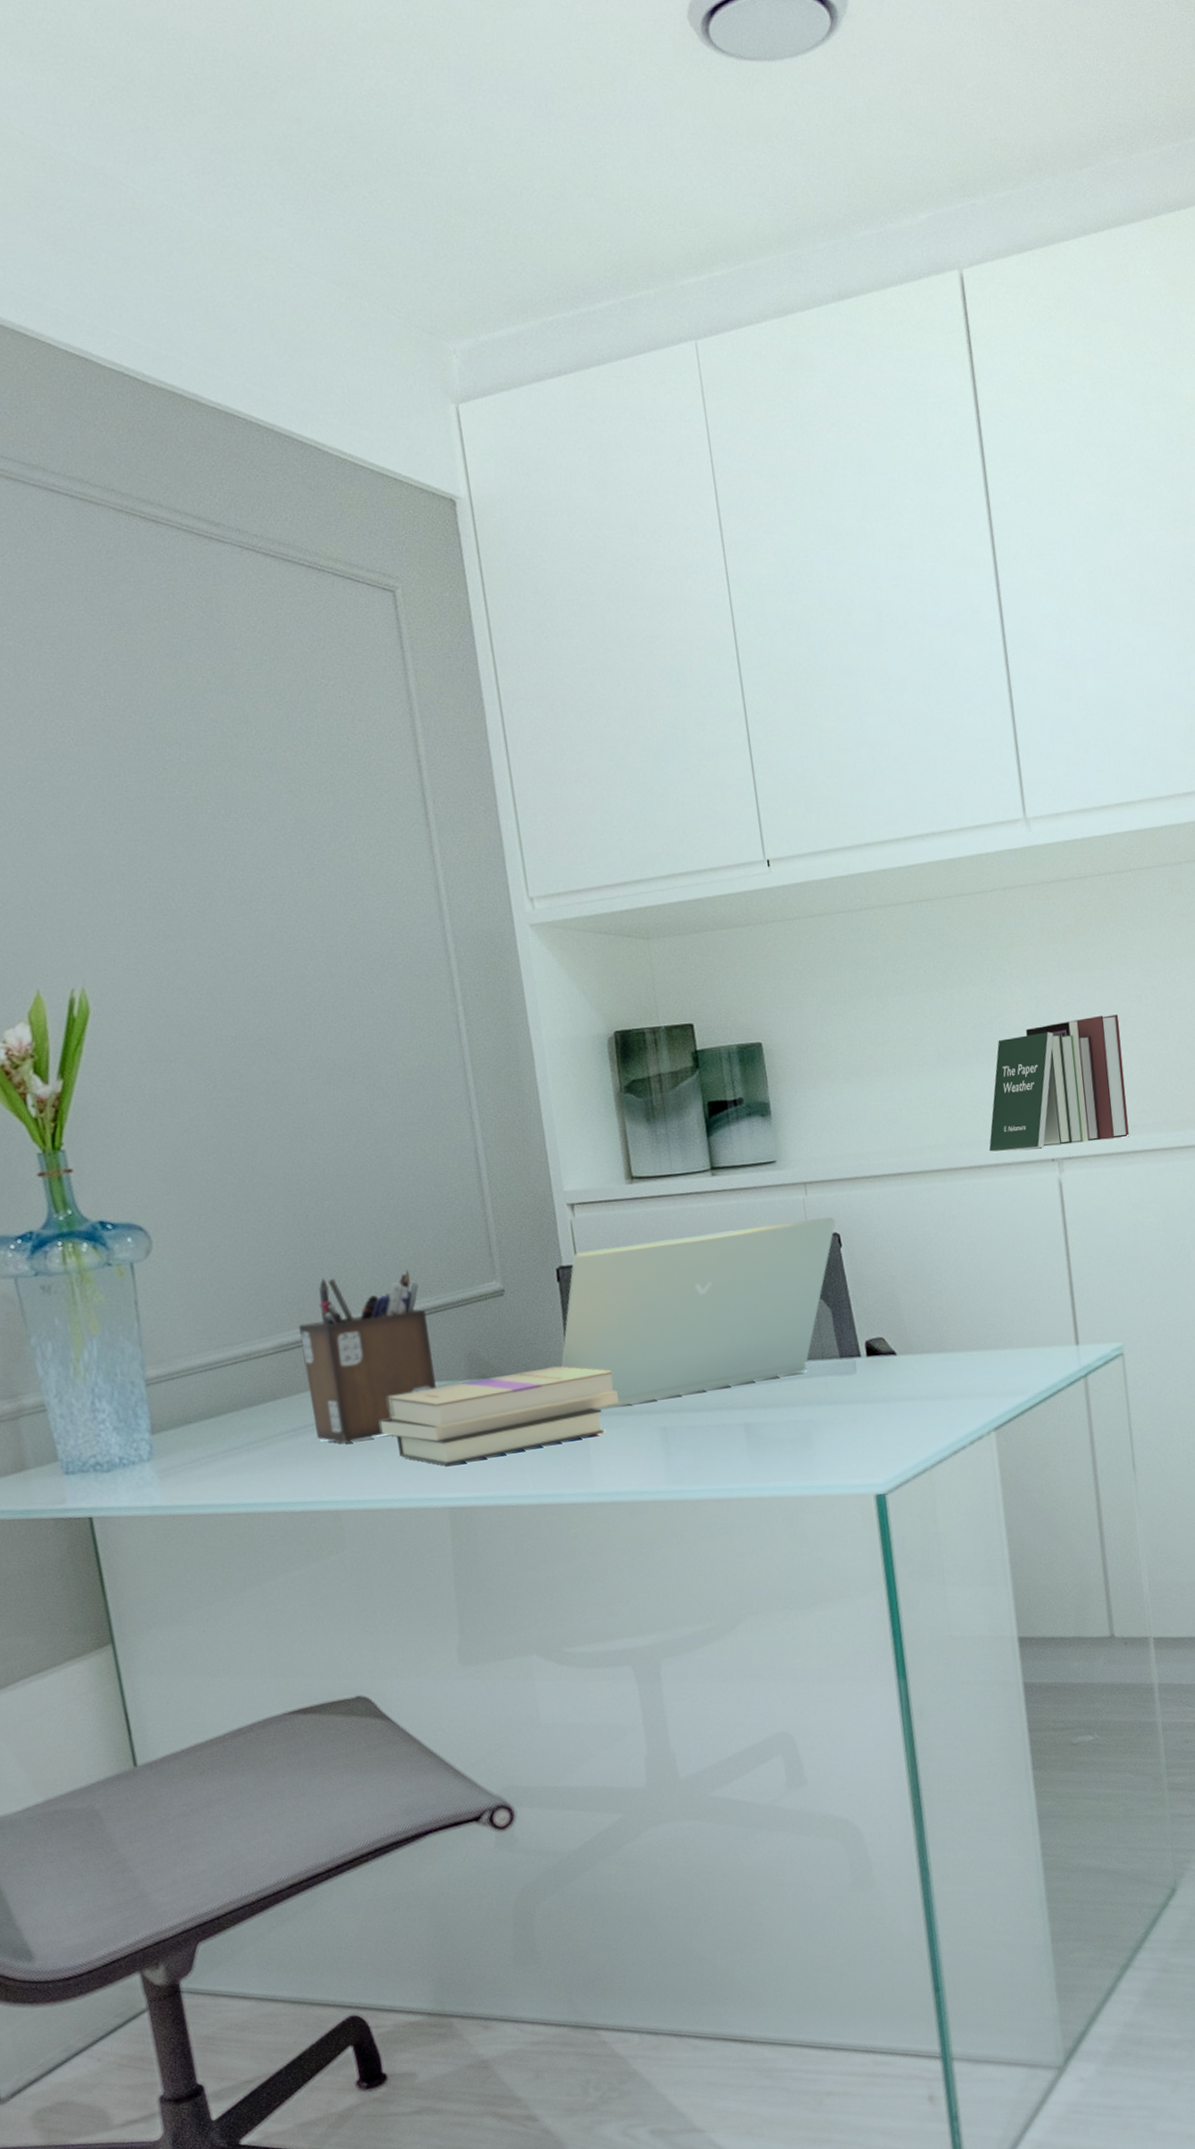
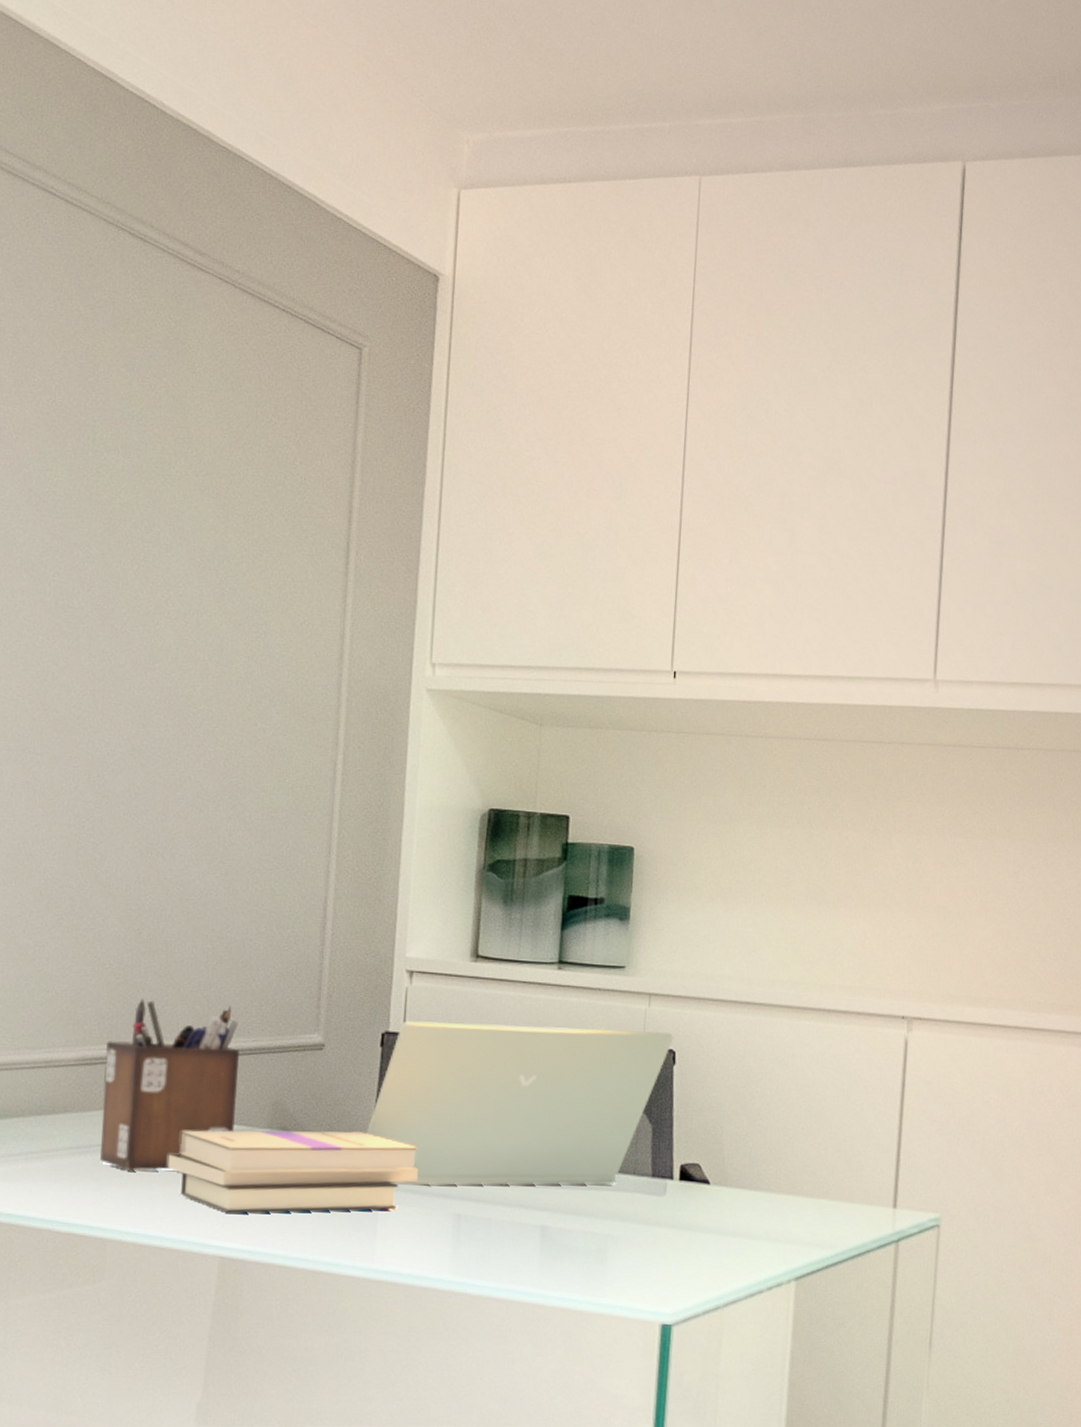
books: present [989,1014,1129,1153] -> none [841,883,993,1009]

